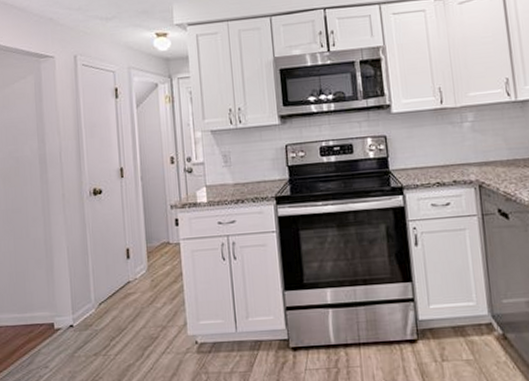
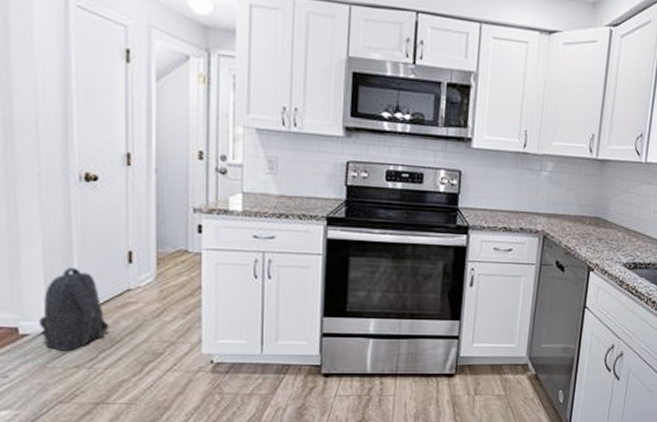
backpack: none [68,267,117,341] -> present [39,267,109,351]

